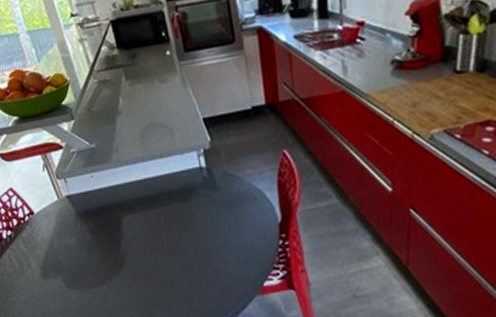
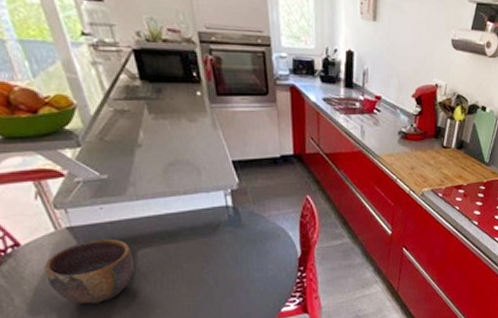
bowl: none [51,205,121,270] -> present [44,238,135,304]

